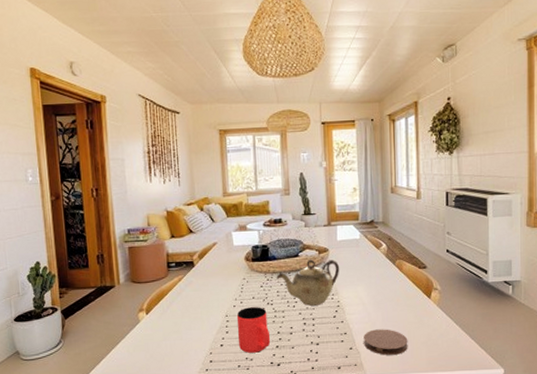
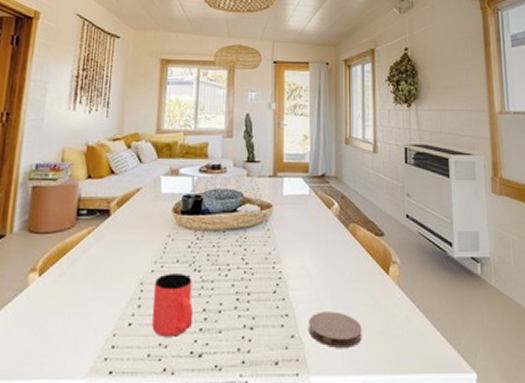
teapot: present [276,259,339,306] -> none [208,216,283,276]

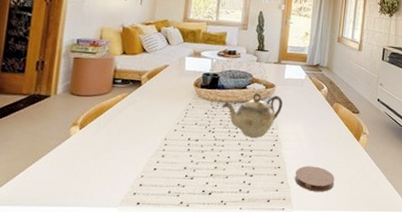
cup: present [152,274,194,337] -> none [173,133,207,179]
teapot: none [208,216,283,276] -> present [222,93,283,138]

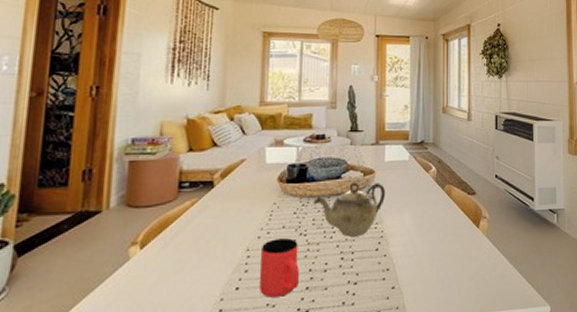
cup: none [173,133,207,179] -> present [260,238,300,298]
coaster: present [295,166,335,192] -> none [408,263,455,295]

